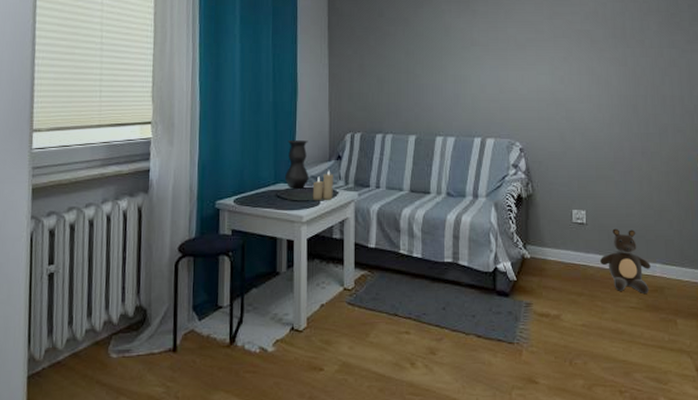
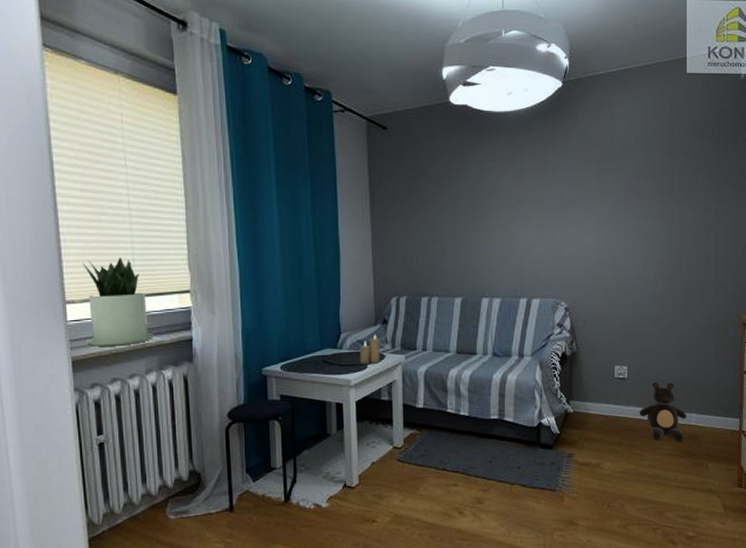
planter: none [47,89,114,175] -> present [82,258,154,347]
vase: present [284,140,309,189] -> none [330,305,355,354]

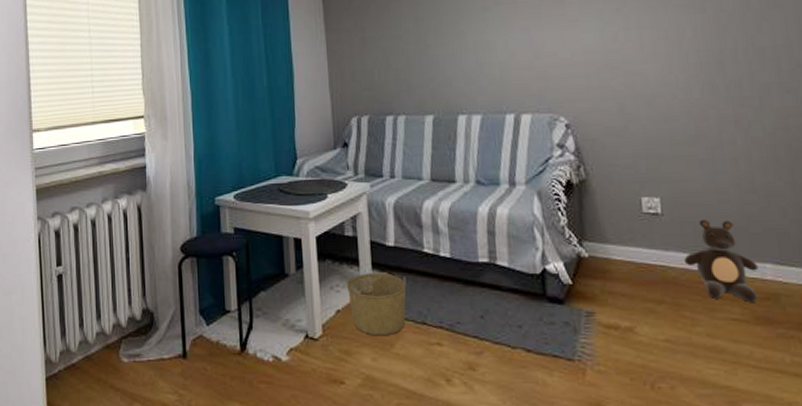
planter: present [82,258,154,347] -> none [48,85,110,174]
candle: present [359,334,380,365] -> none [317,159,342,195]
basket: none [381,430,432,482] -> present [345,273,407,336]

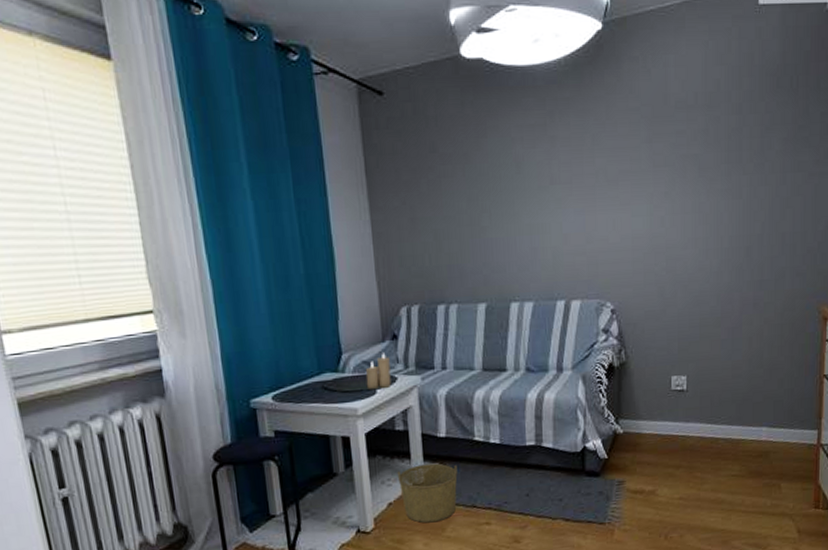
candle: none [317,159,342,195] -> present [365,353,392,390]
teddy bear: present [683,219,758,302] -> none [700,392,756,460]

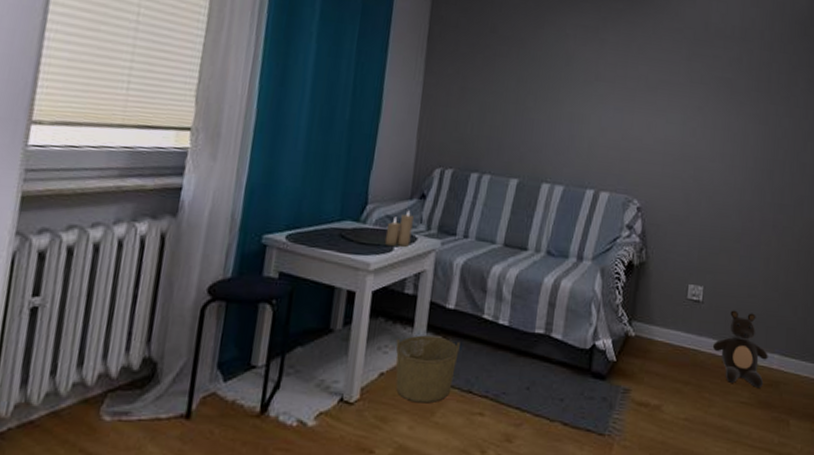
teddy bear: none [700,392,756,460] -> present [712,310,768,388]

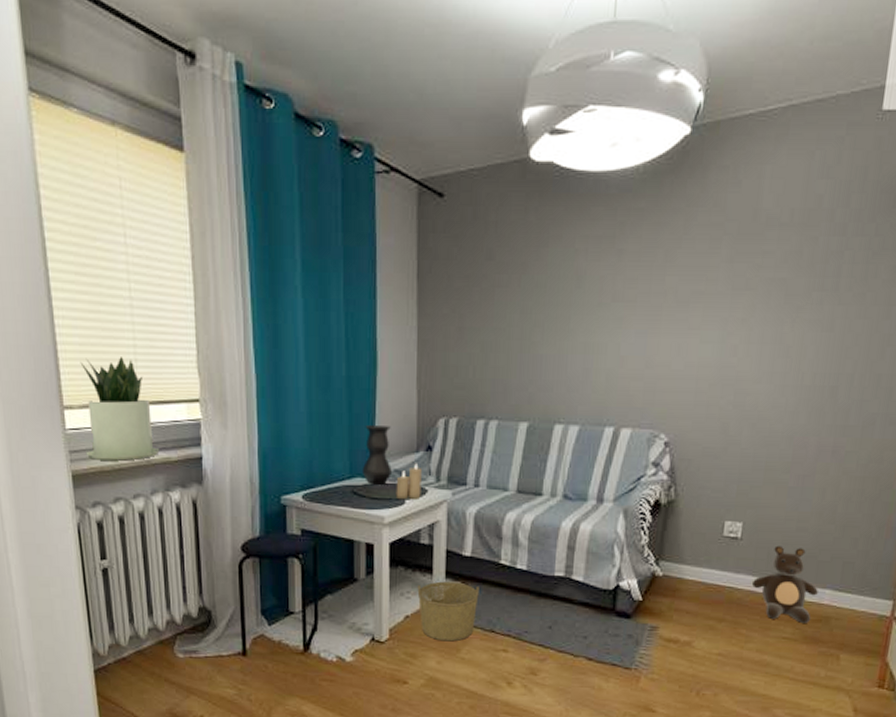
planter: none [45,74,135,185] -> present [80,357,160,461]
vase: none [352,169,388,230] -> present [362,425,392,485]

